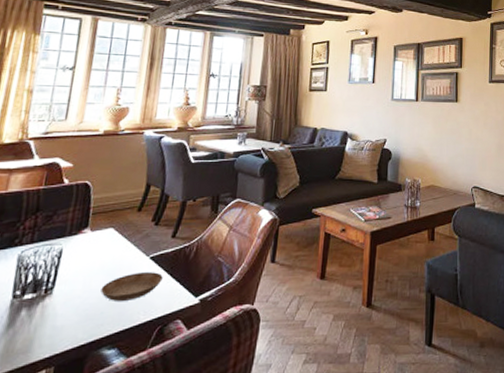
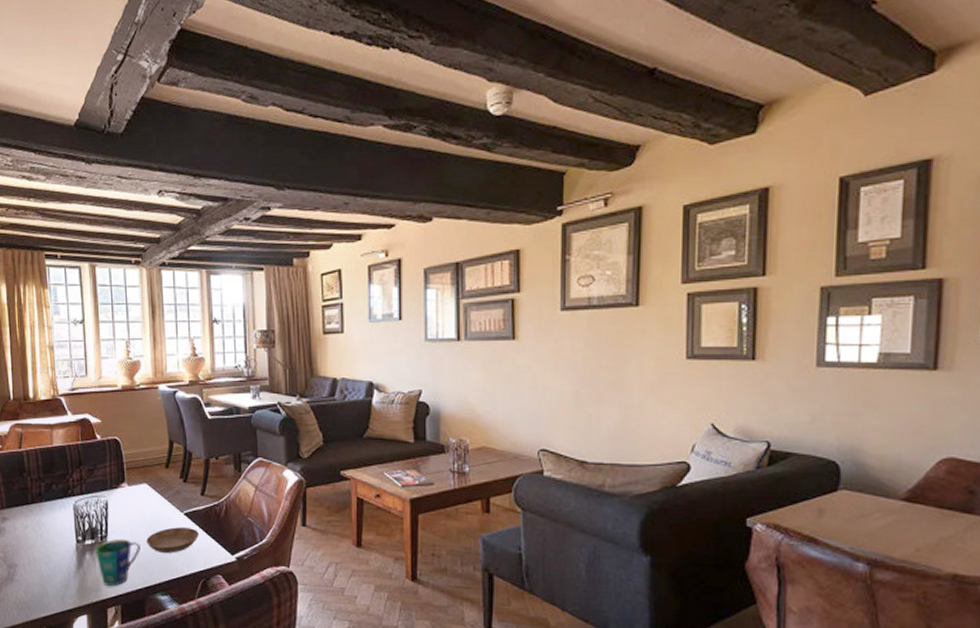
cup: none [34,289,93,345] -> present [95,539,140,586]

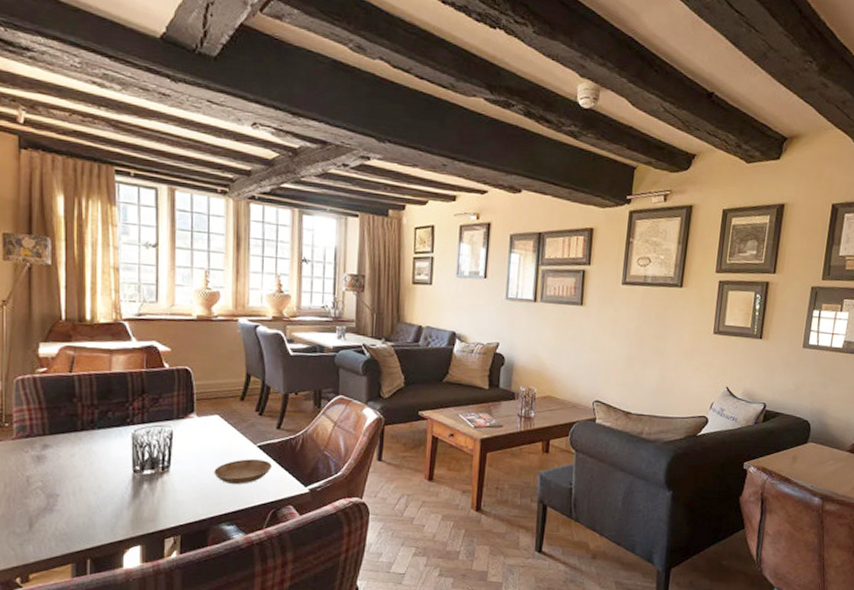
cup: present [95,539,140,586] -> none [154,469,207,516]

